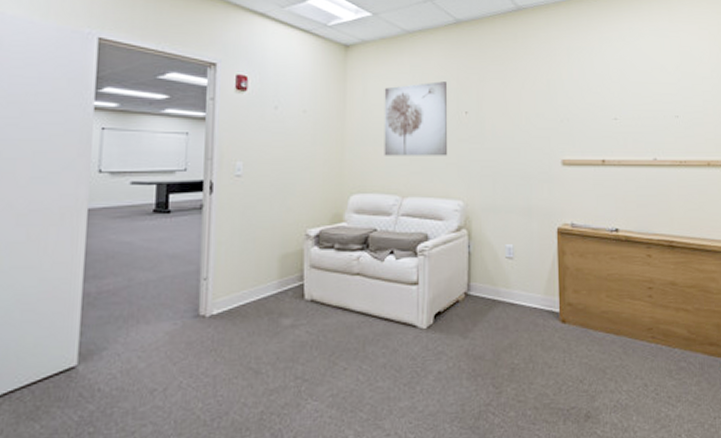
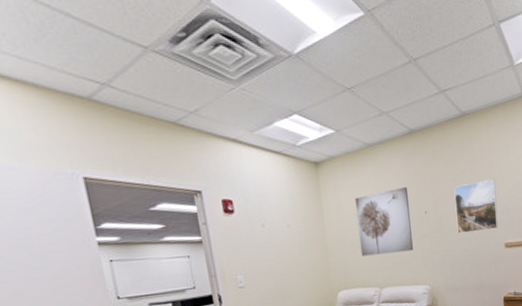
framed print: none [502,82,555,142] -> present [454,178,499,234]

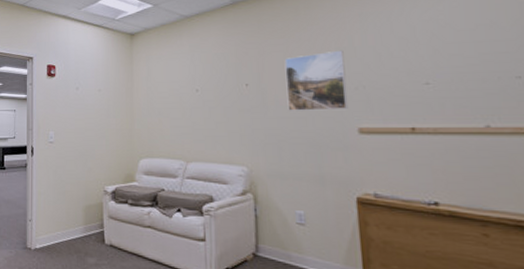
wall art: present [354,187,413,256] -> none [166,58,229,126]

